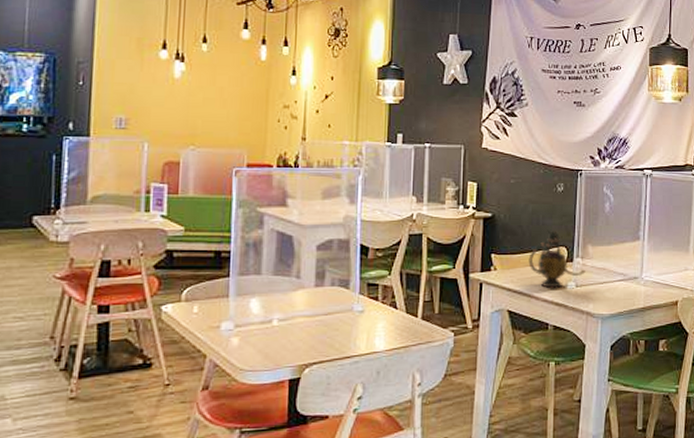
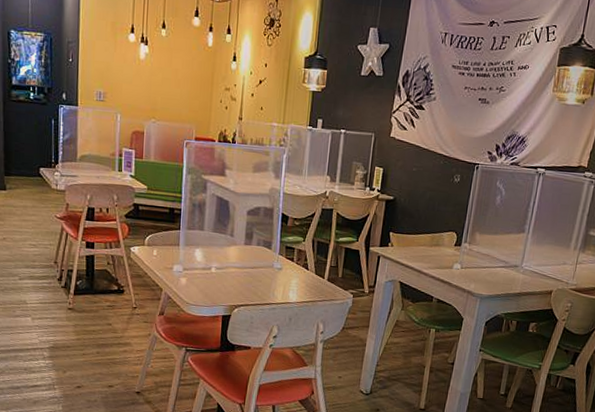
teapot: present [528,229,585,288] -> none [421,215,471,268]

